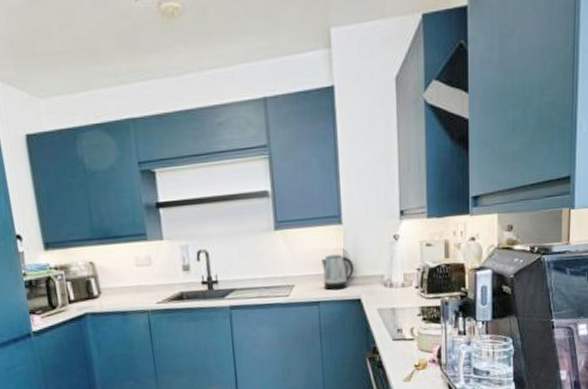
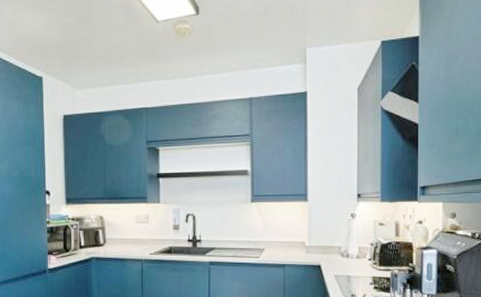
kettle: present [322,254,354,291] -> none [289,226,316,256]

